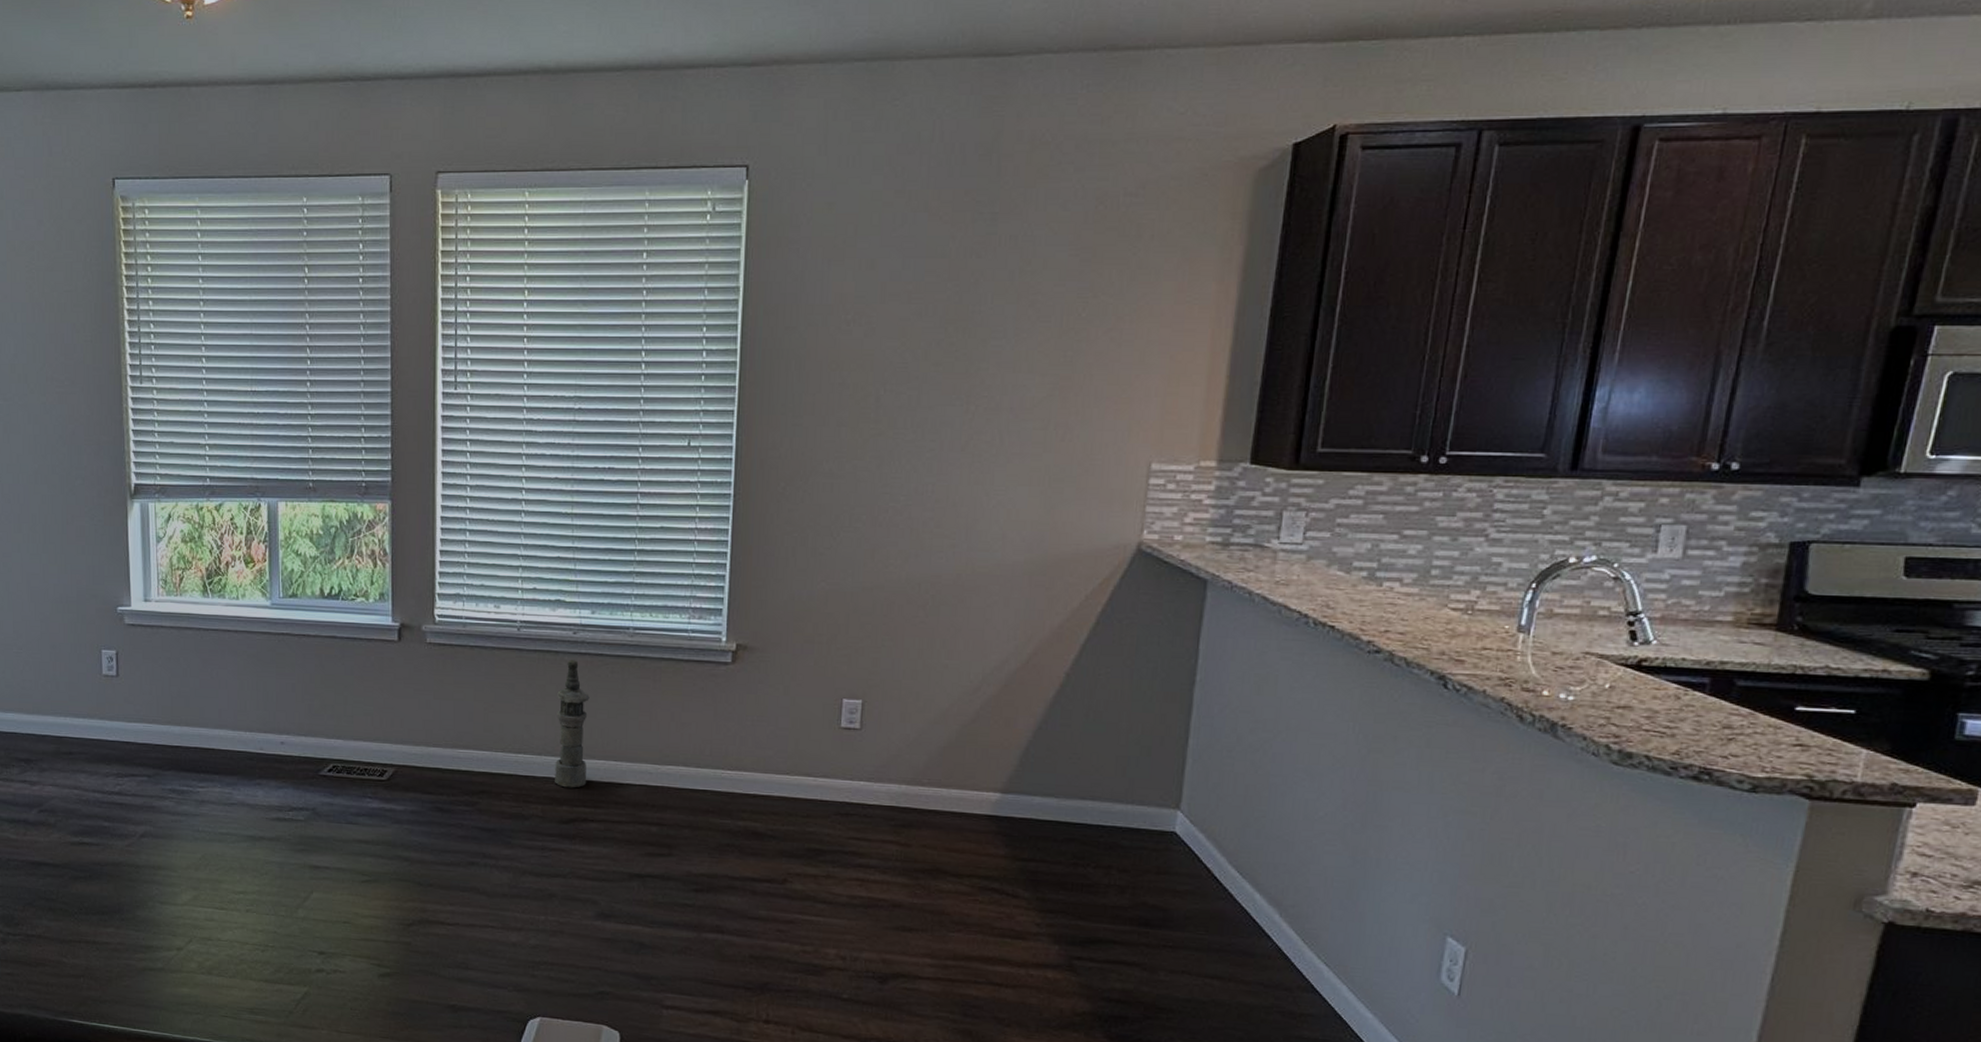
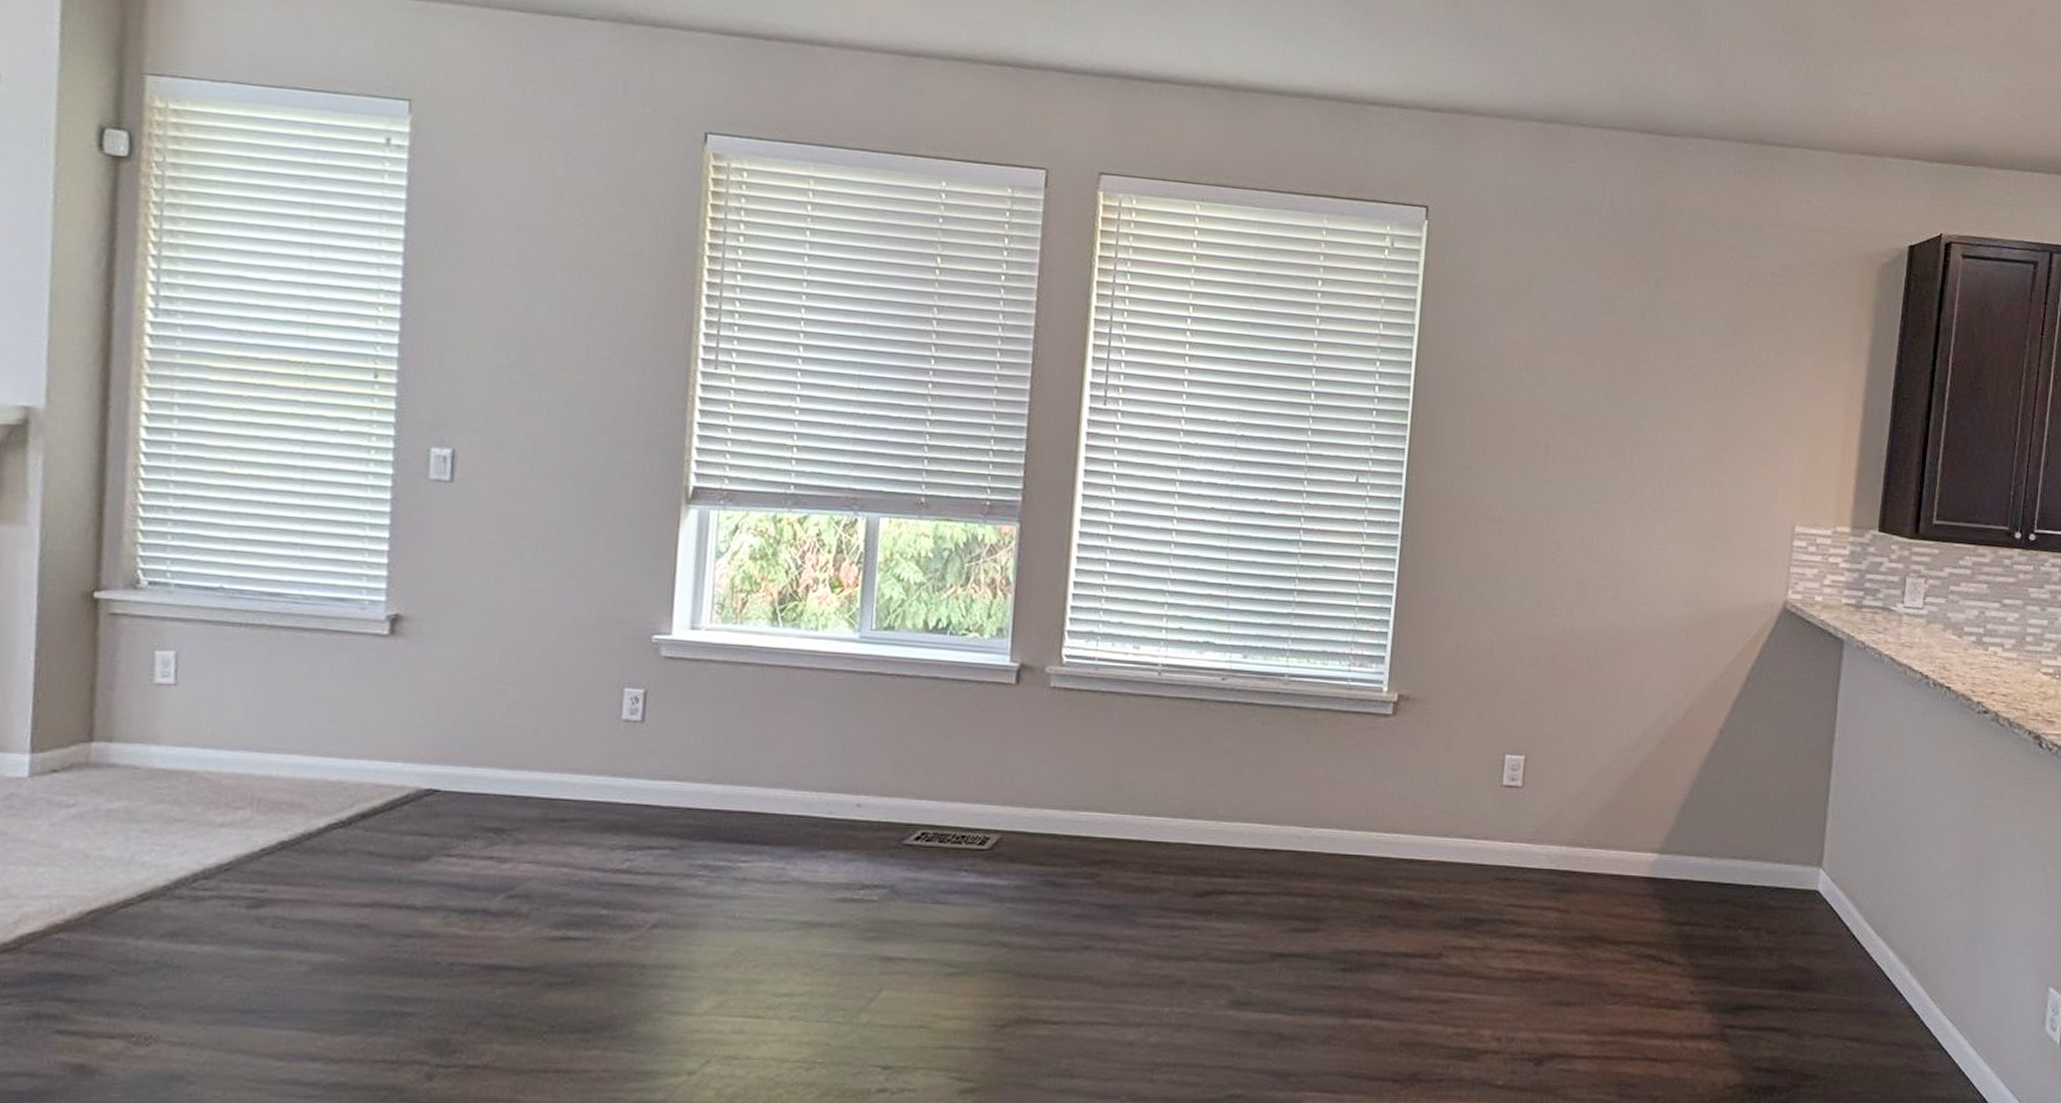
lantern: present [555,659,590,788] -> none [1191,708,1236,856]

